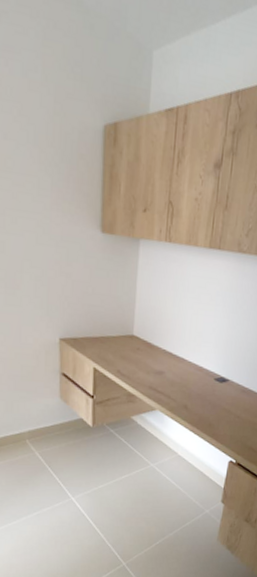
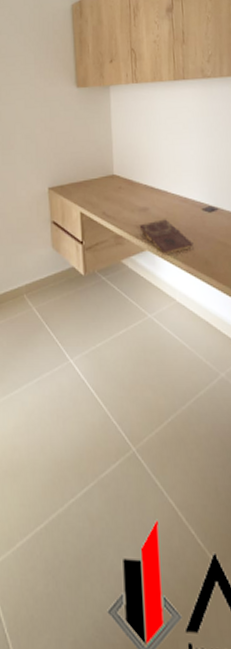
book: none [153,383,201,415] -> present [139,219,193,254]

